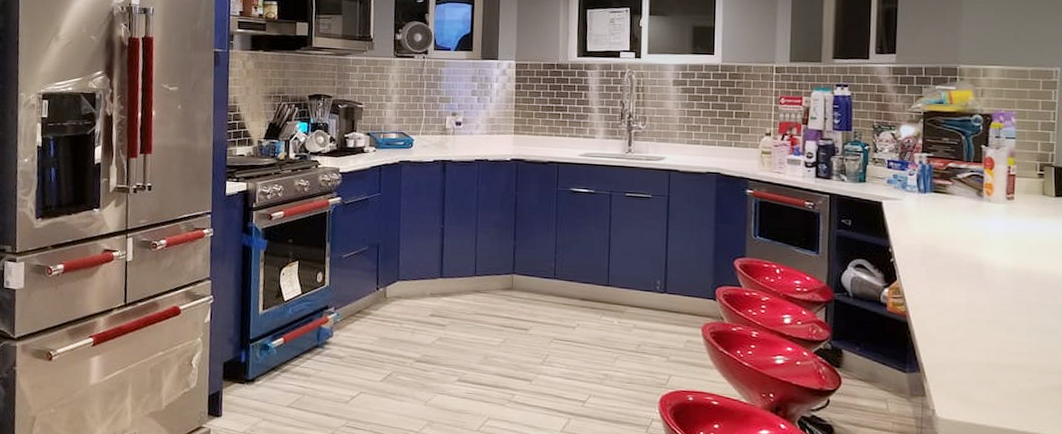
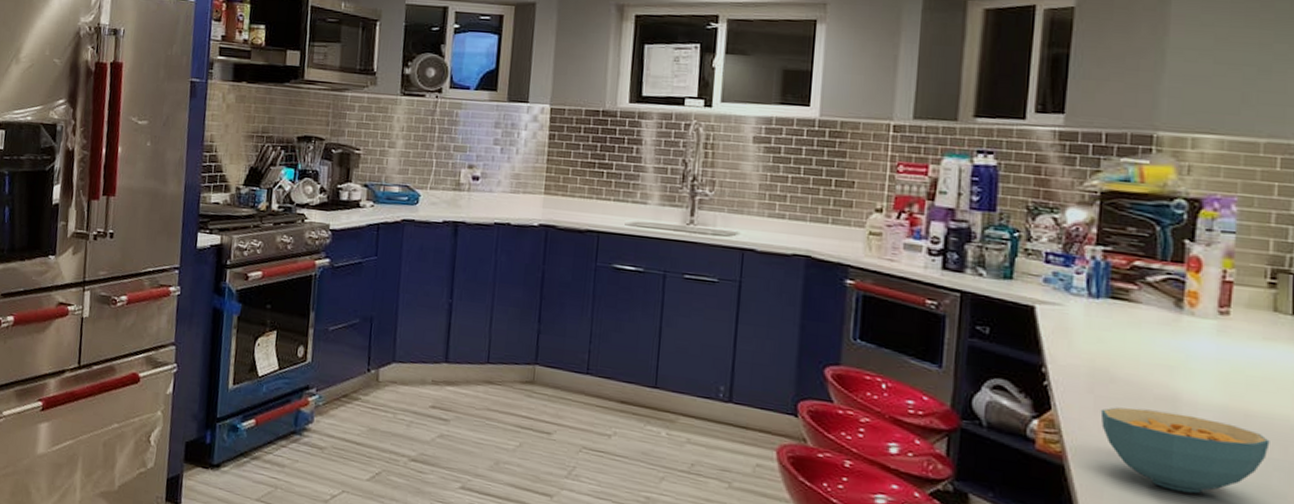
cereal bowl: none [931,274,1045,335] -> present [1100,407,1270,494]

